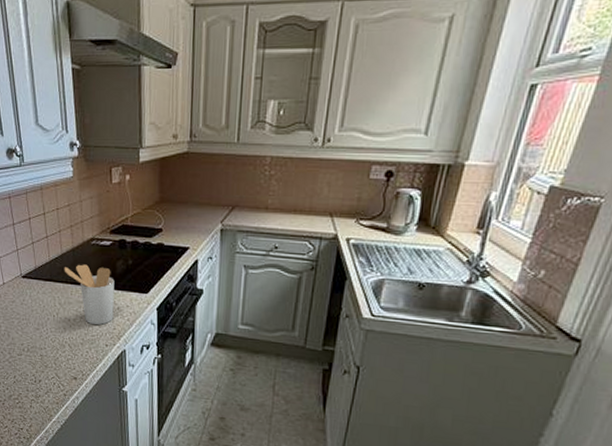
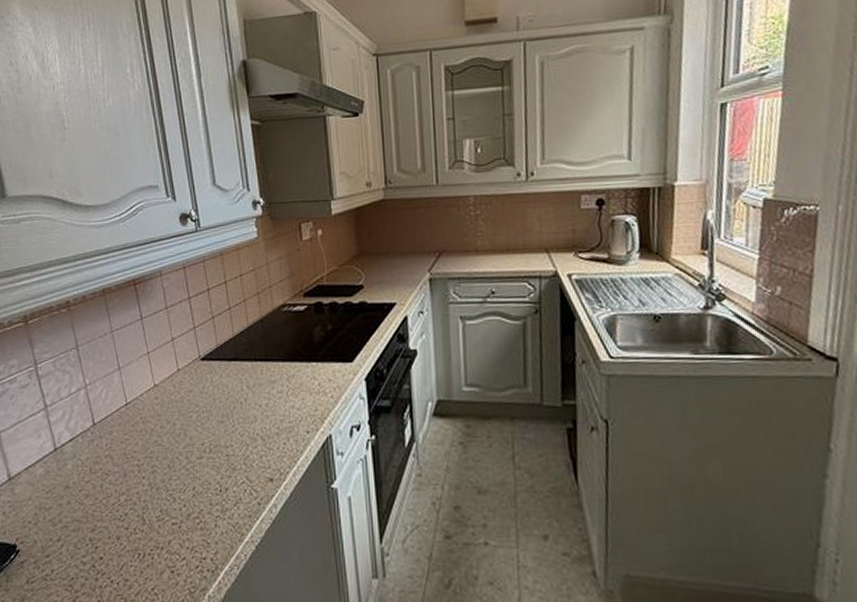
utensil holder: present [64,264,115,325] -> none [251,336,314,407]

